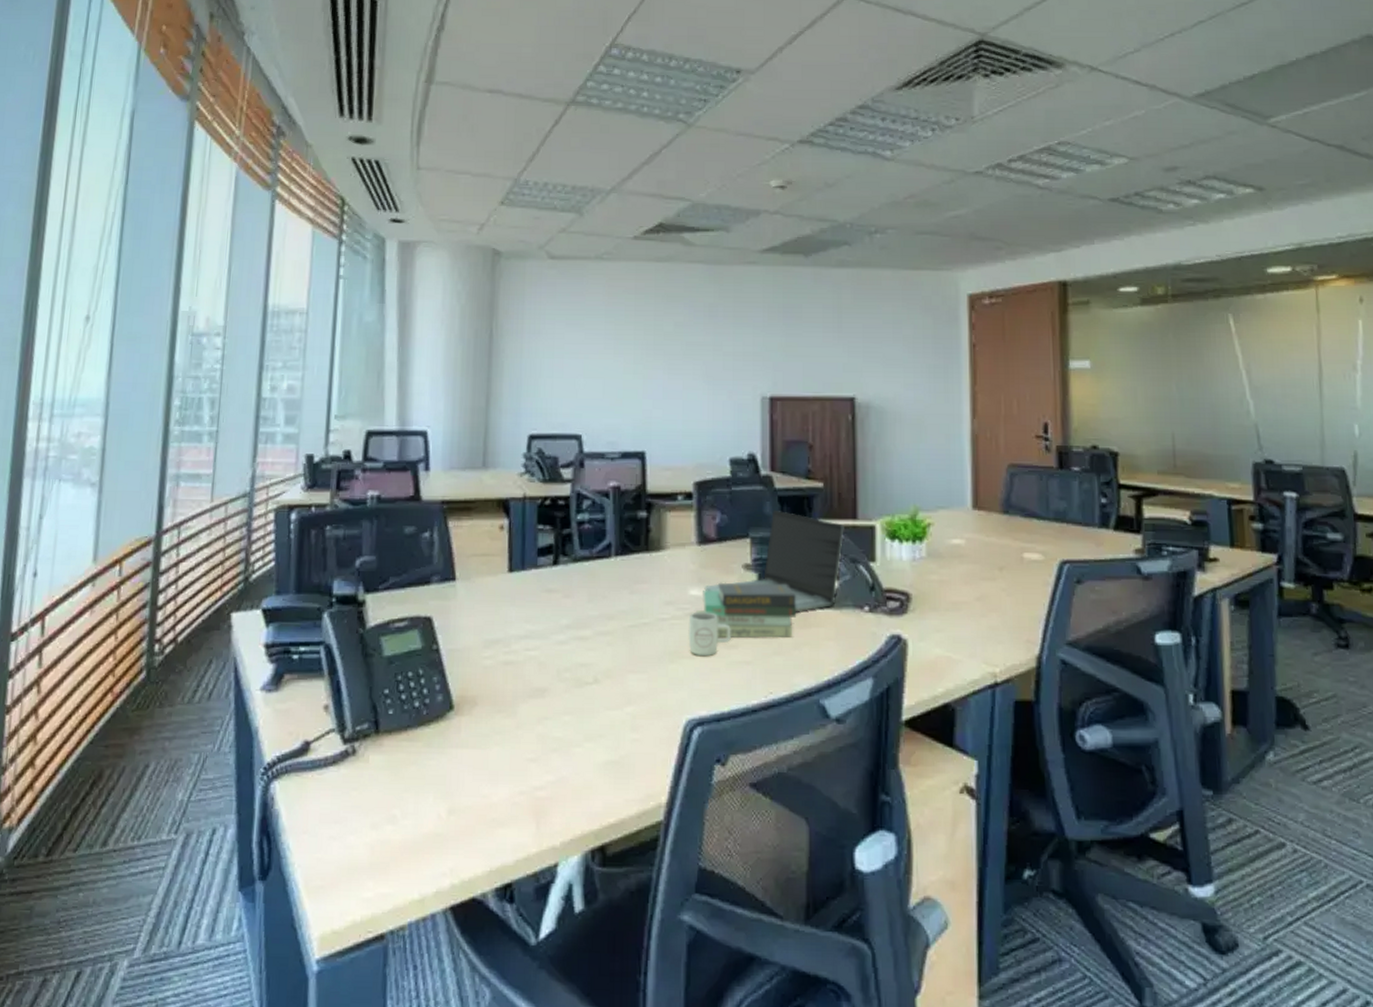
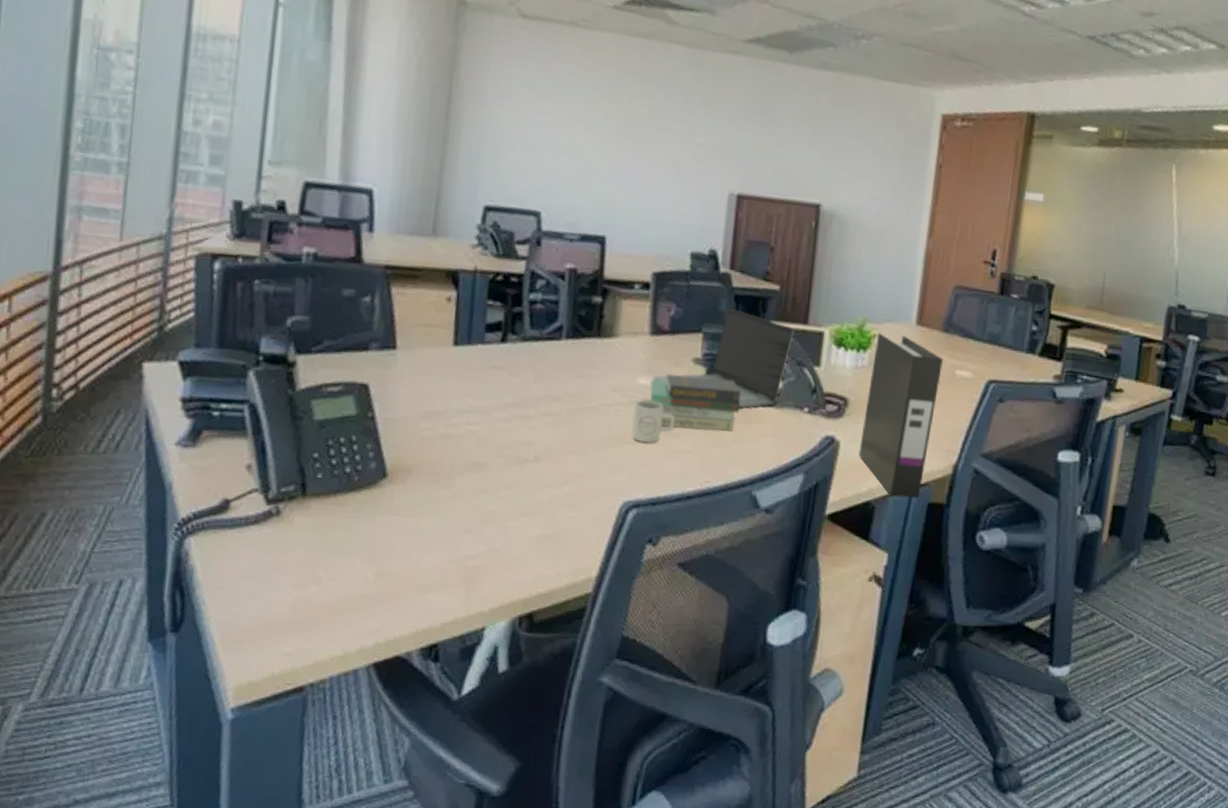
binder: none [929,521,1008,697] -> present [858,333,943,499]

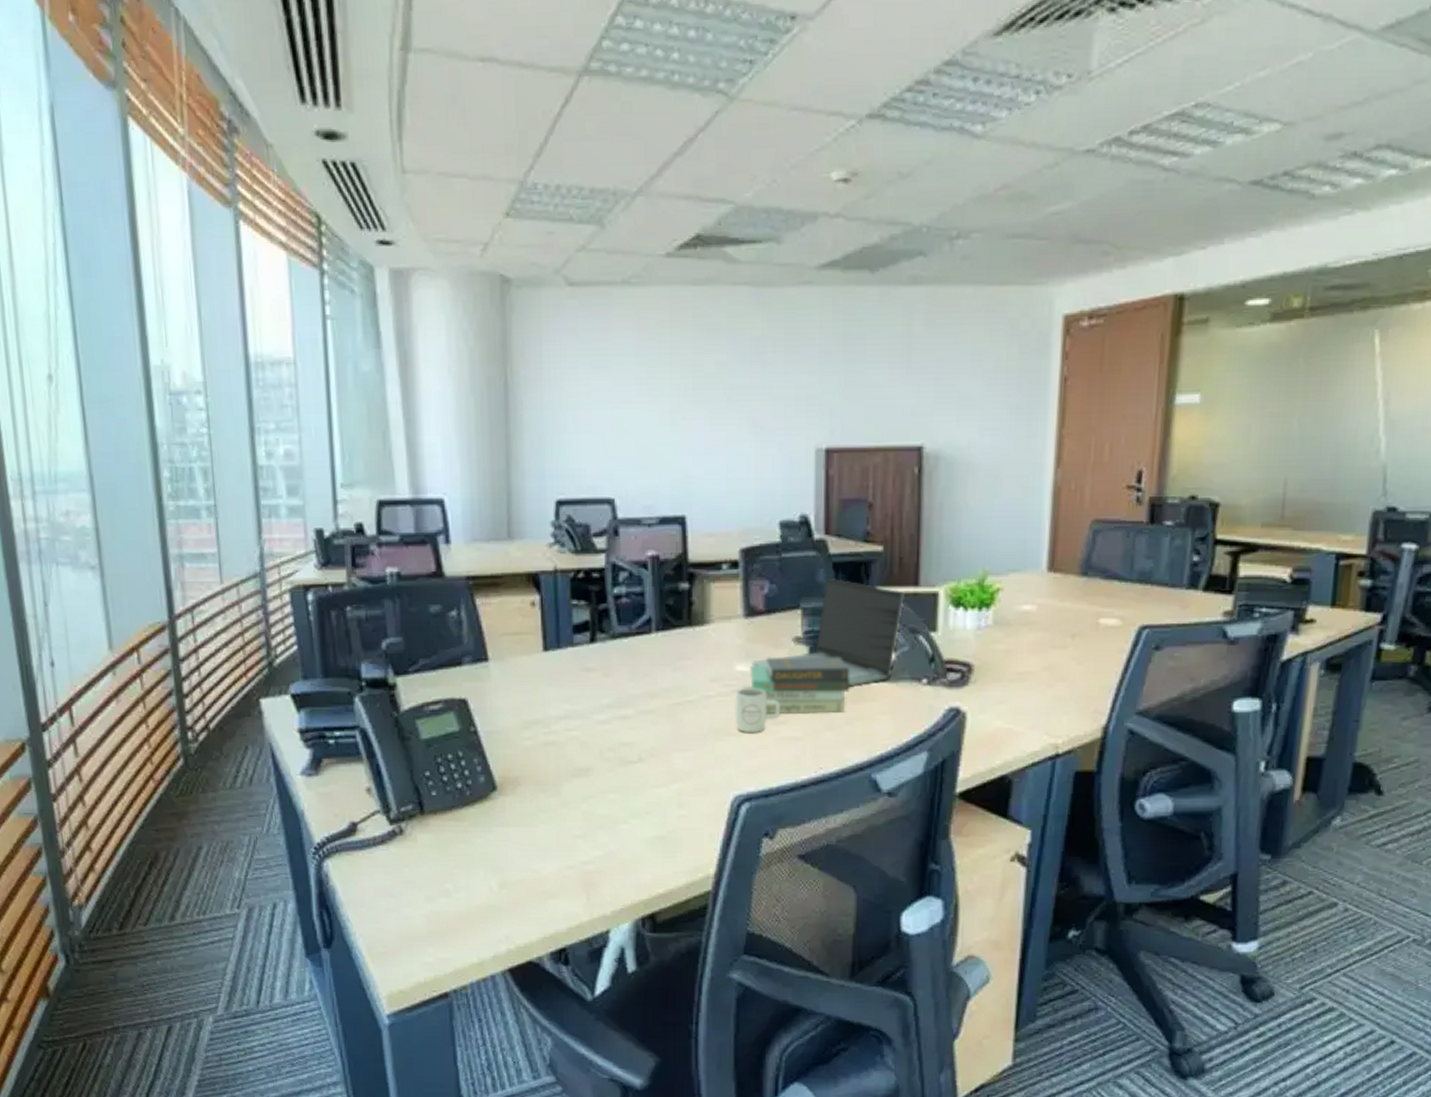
binder: present [858,333,943,499] -> none [989,586,1083,768]

